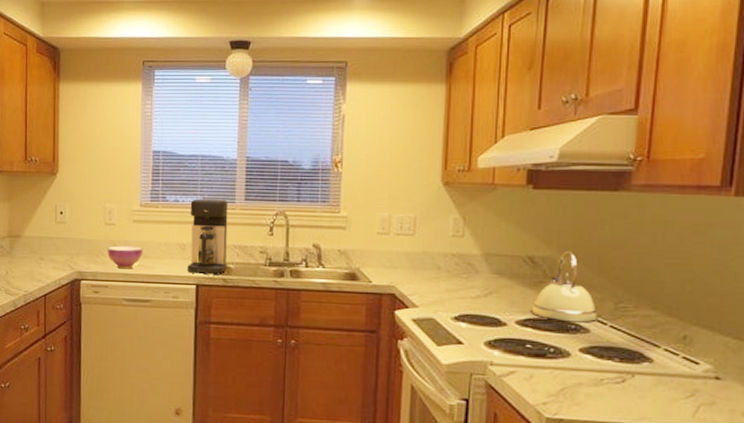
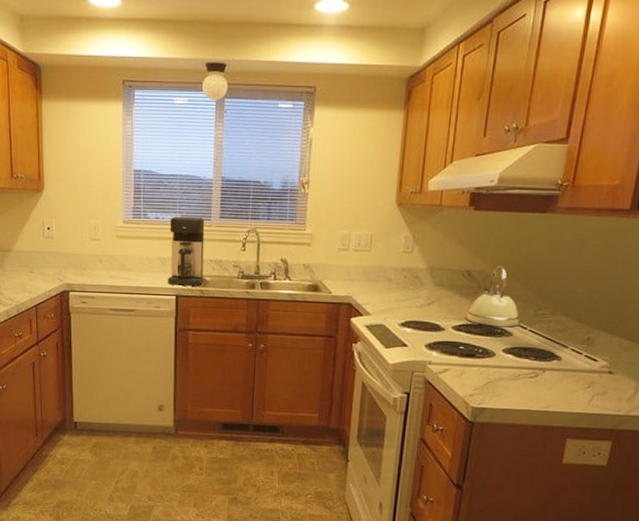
bowl: present [106,245,143,269] -> none [92,259,127,282]

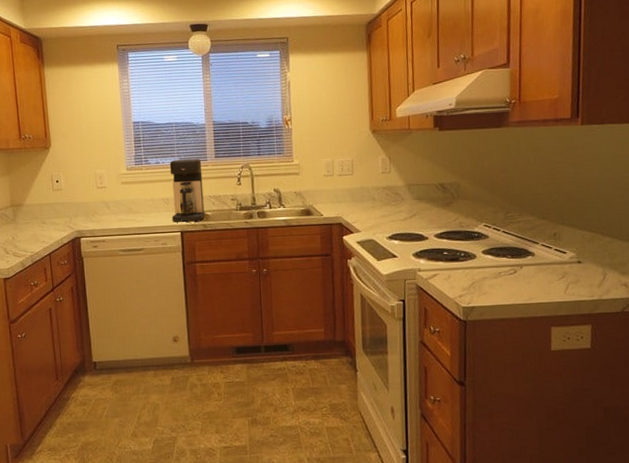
kettle: present [465,265,520,328] -> none [445,176,493,232]

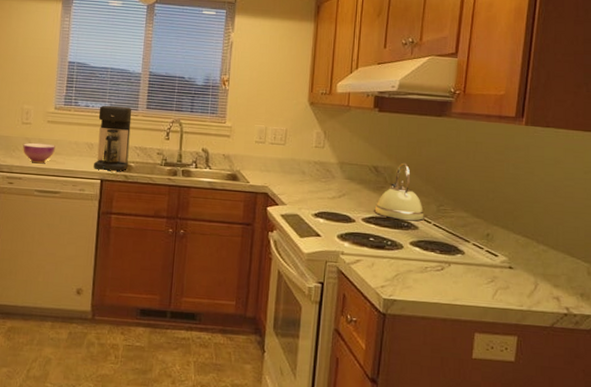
bowl: none [101,204,133,225] -> present [22,142,55,164]
kettle: none [445,176,493,232] -> present [374,162,425,221]

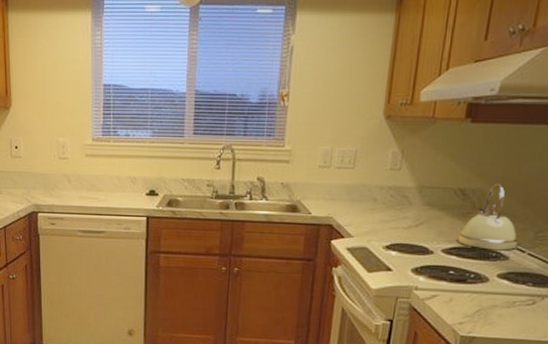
bowl: present [22,142,55,164] -> none [61,179,96,202]
coffee maker: present [94,105,132,171] -> none [138,133,178,207]

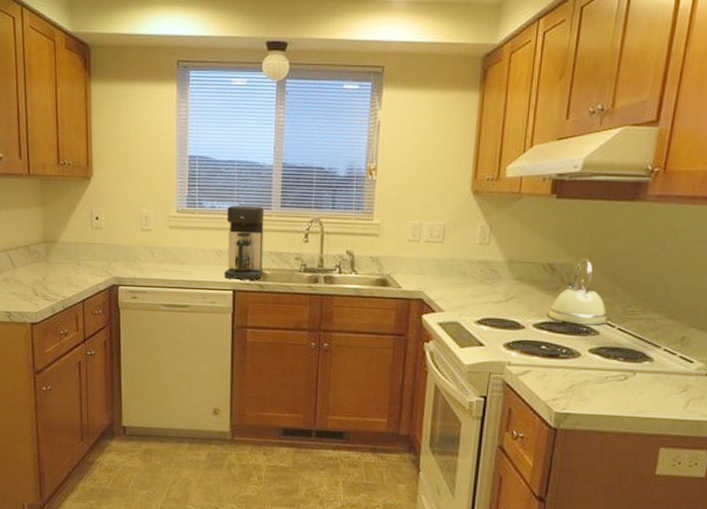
coffee maker: none [138,133,178,207] -> present [224,205,265,280]

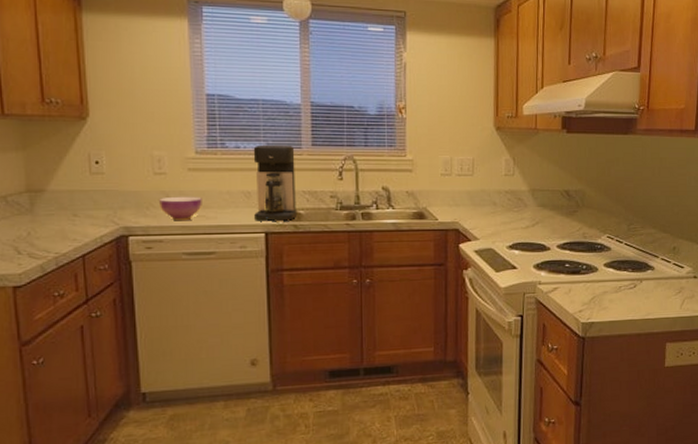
bowl: none [144,251,180,275] -> present [158,196,202,221]
kettle: present [548,258,608,326] -> none [568,184,616,243]

